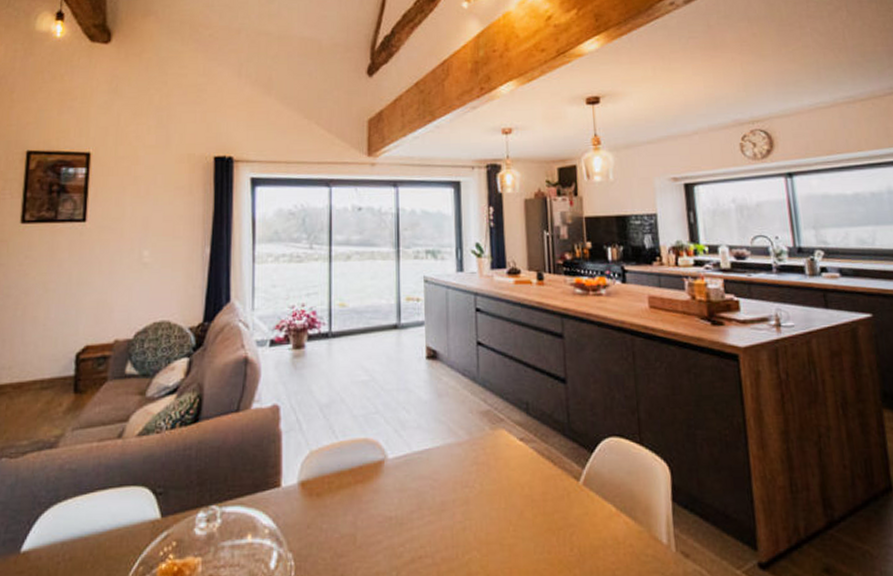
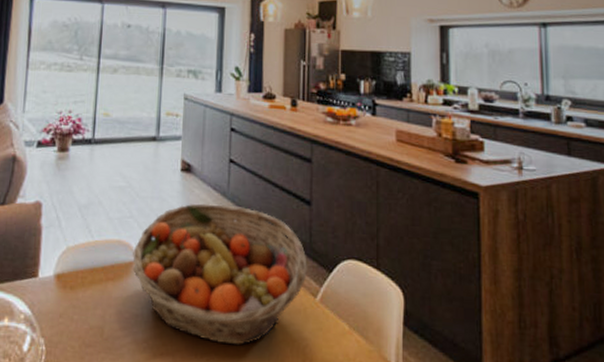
fruit basket: none [381,390,568,540] -> present [133,203,307,346]

